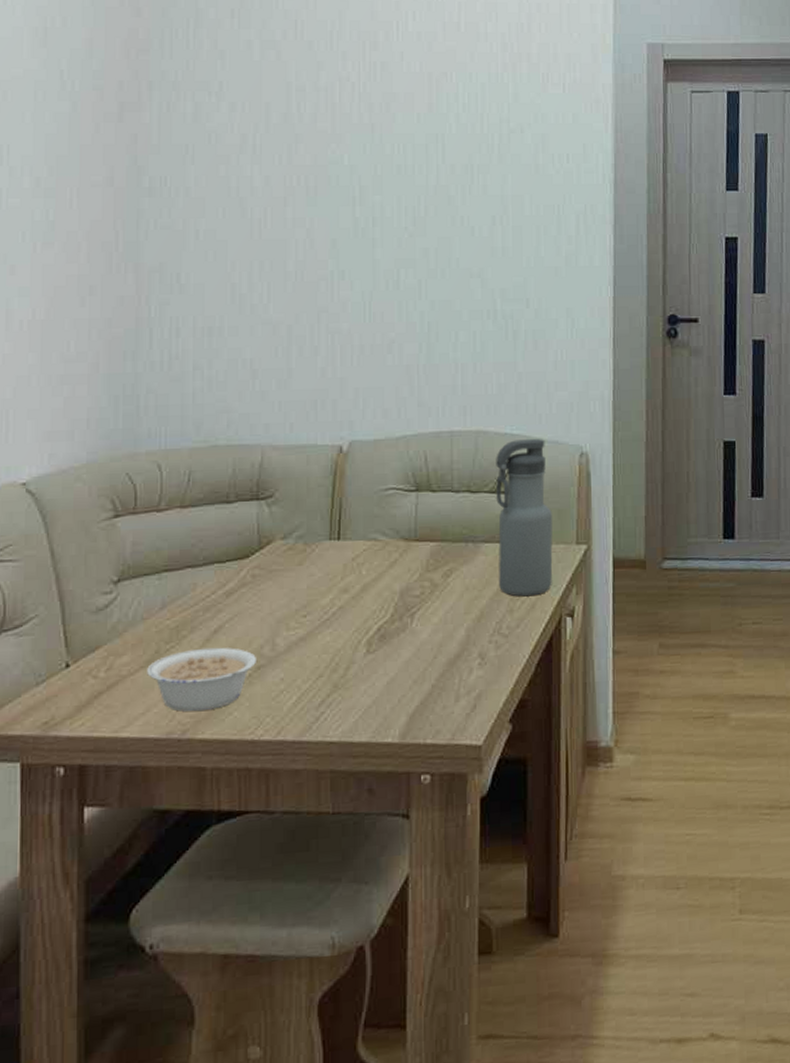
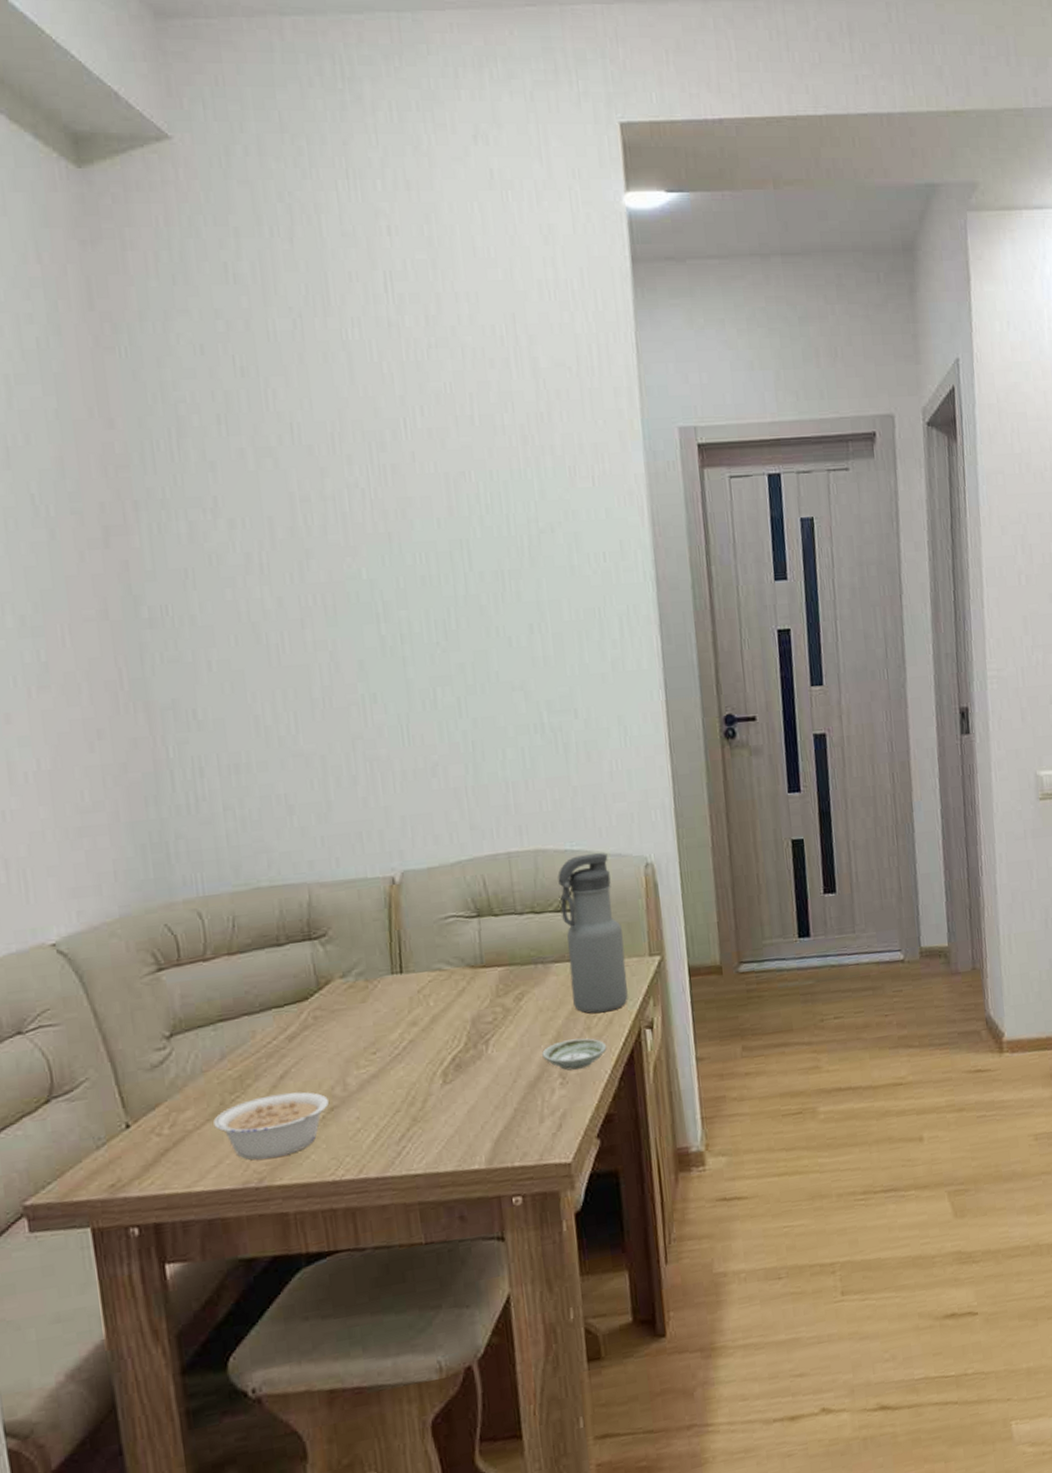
saucer: none [464,620,527,651] -> present [542,1038,607,1071]

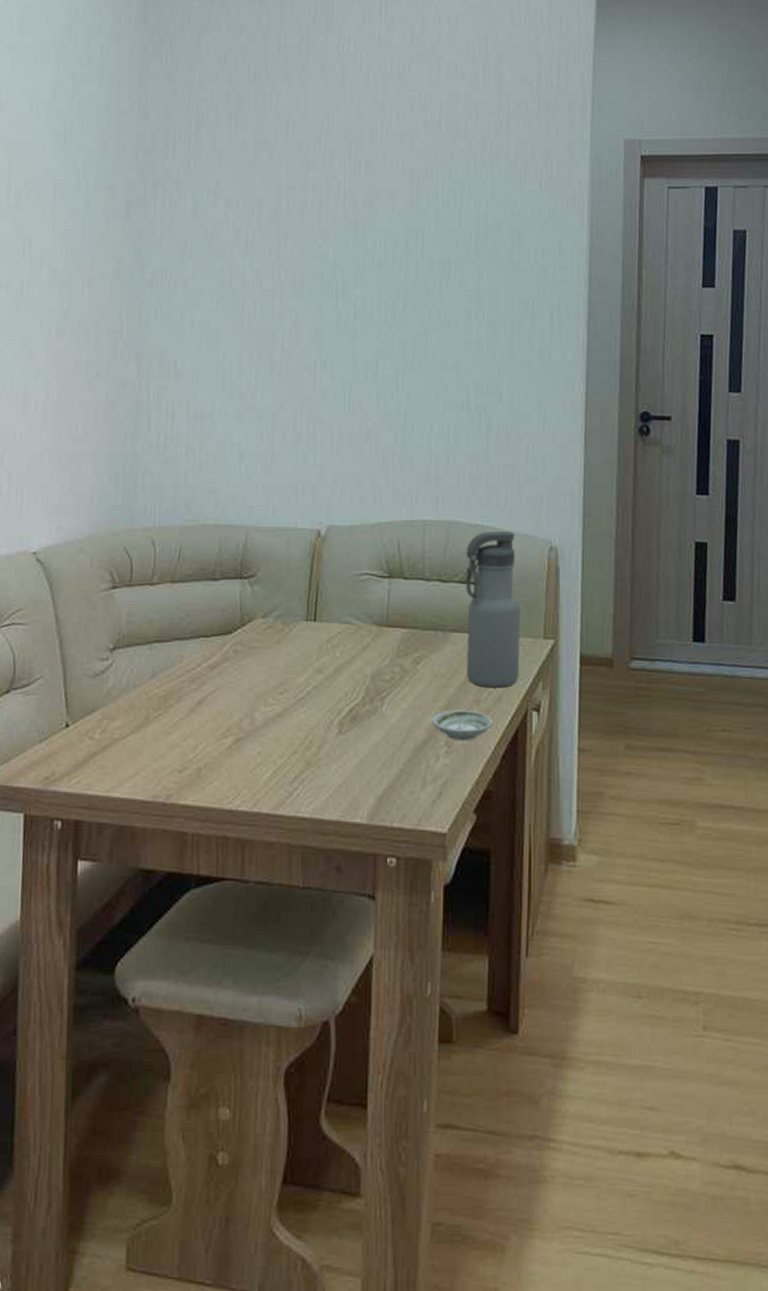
legume: present [213,1092,330,1160] -> none [137,718,237,778]

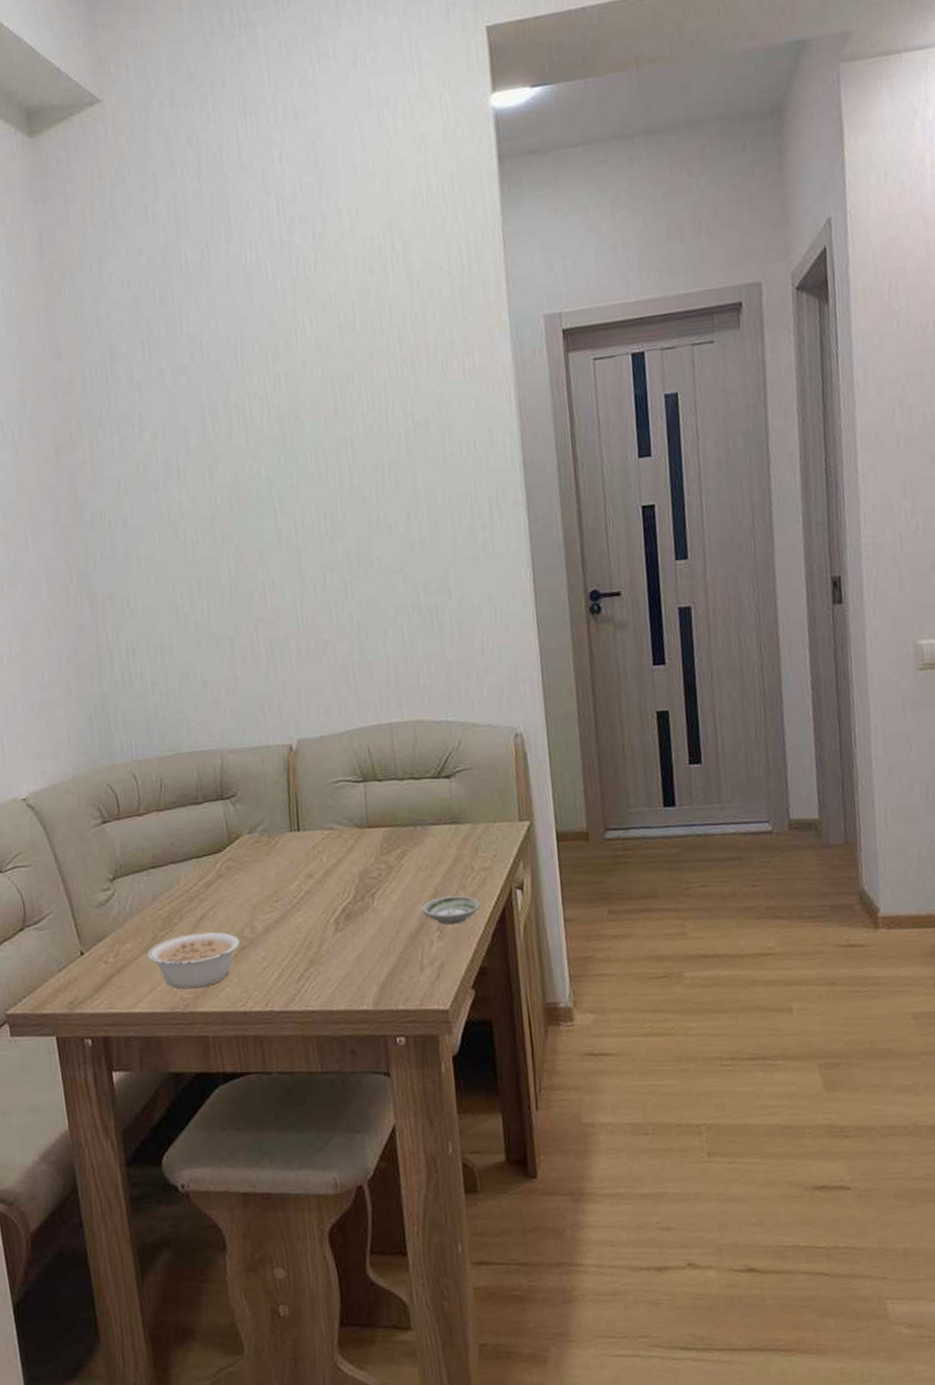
legume: none [137,718,237,778] -> present [148,932,240,989]
water bottle: present [466,532,520,688] -> none [434,723,500,874]

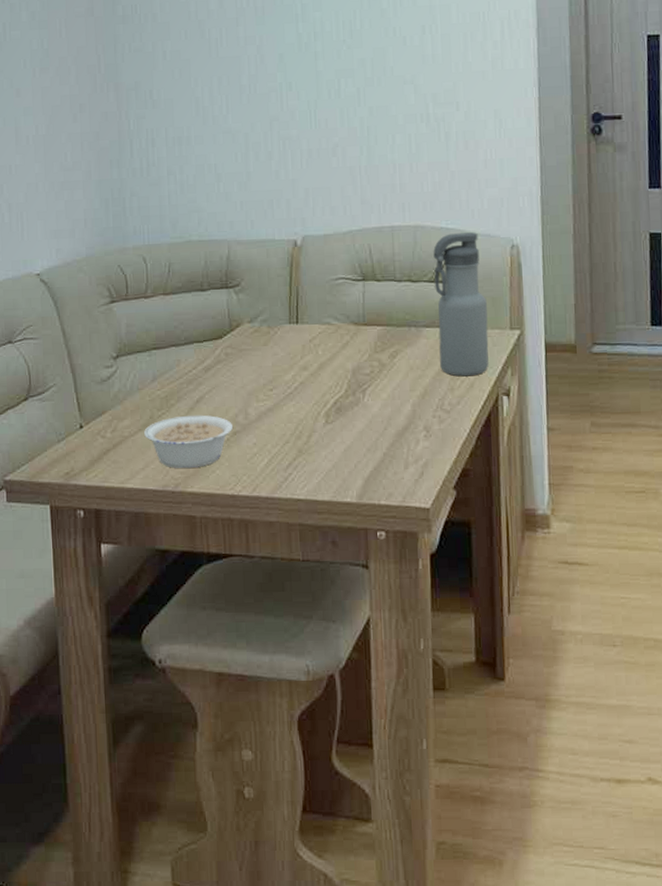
saucer: present [422,895,481,925] -> none [410,397,467,425]
water bottle: none [434,723,500,874] -> present [433,232,489,377]

